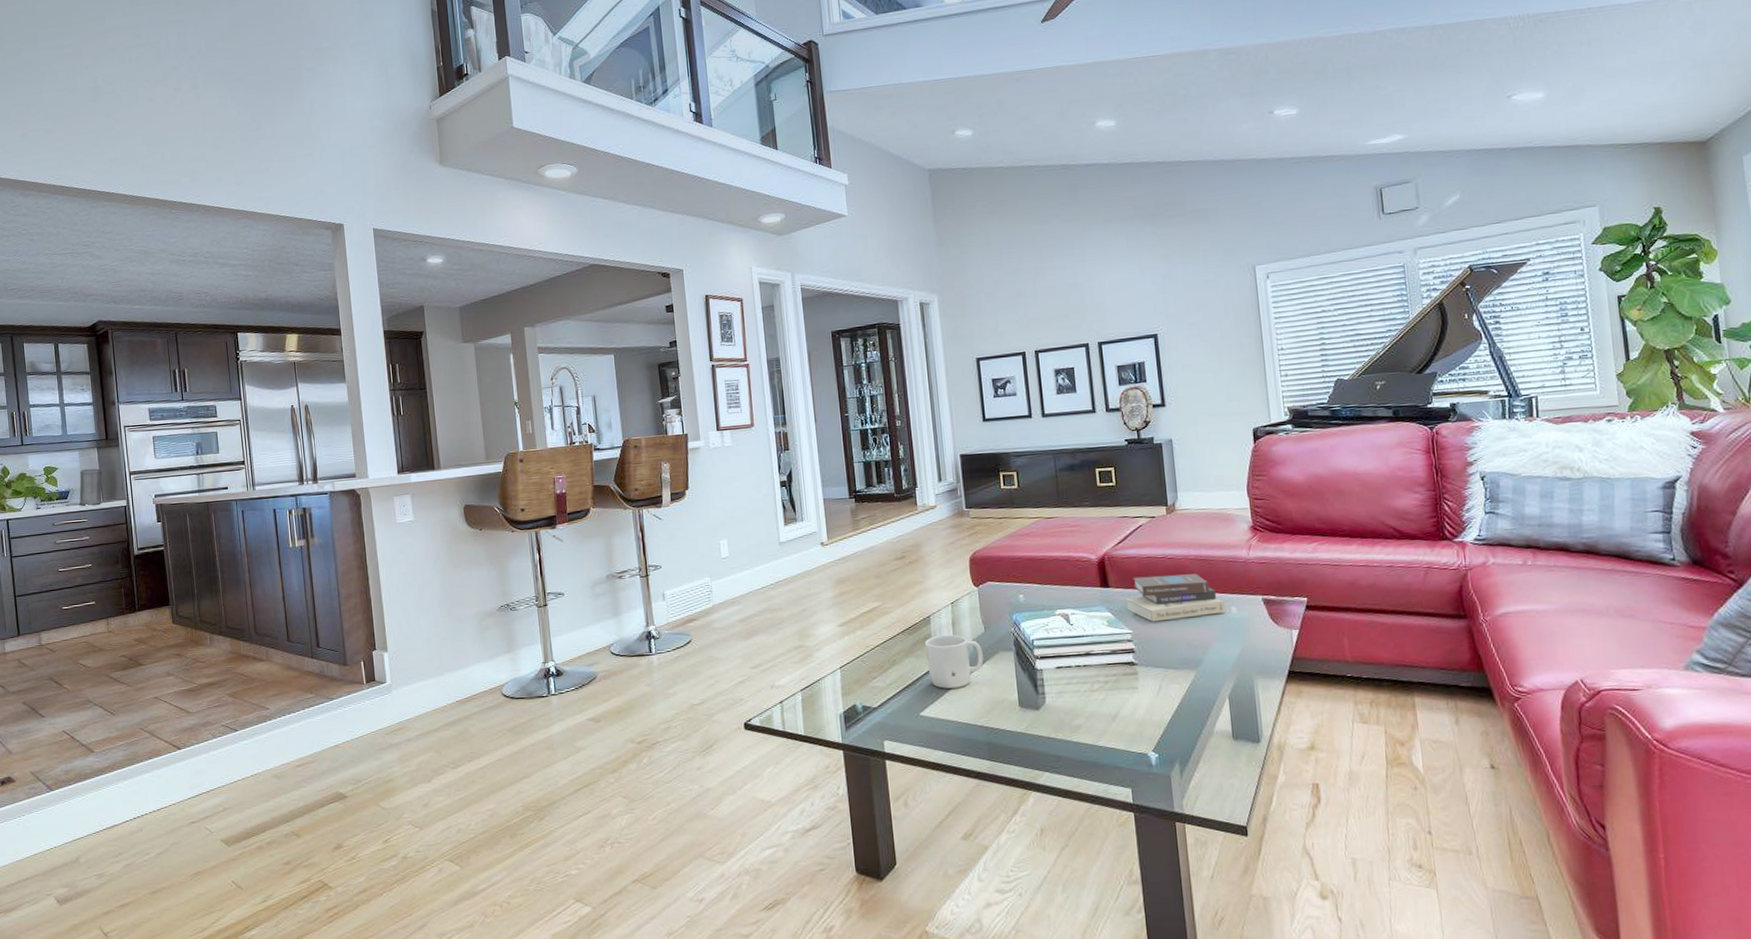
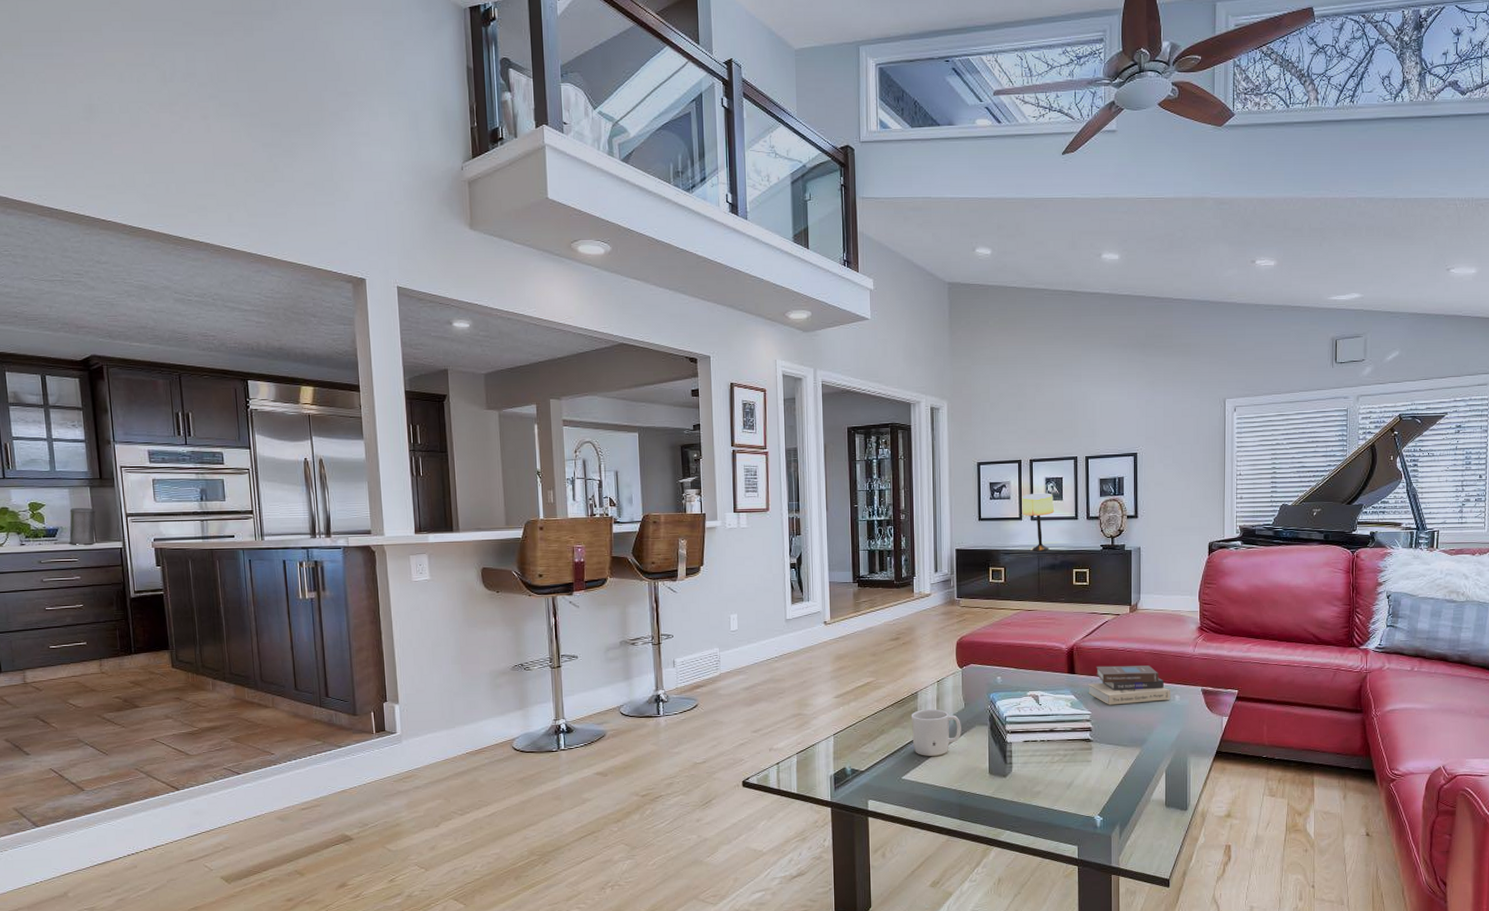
table lamp: none [1029,385,1069,452] -> present [1022,493,1055,552]

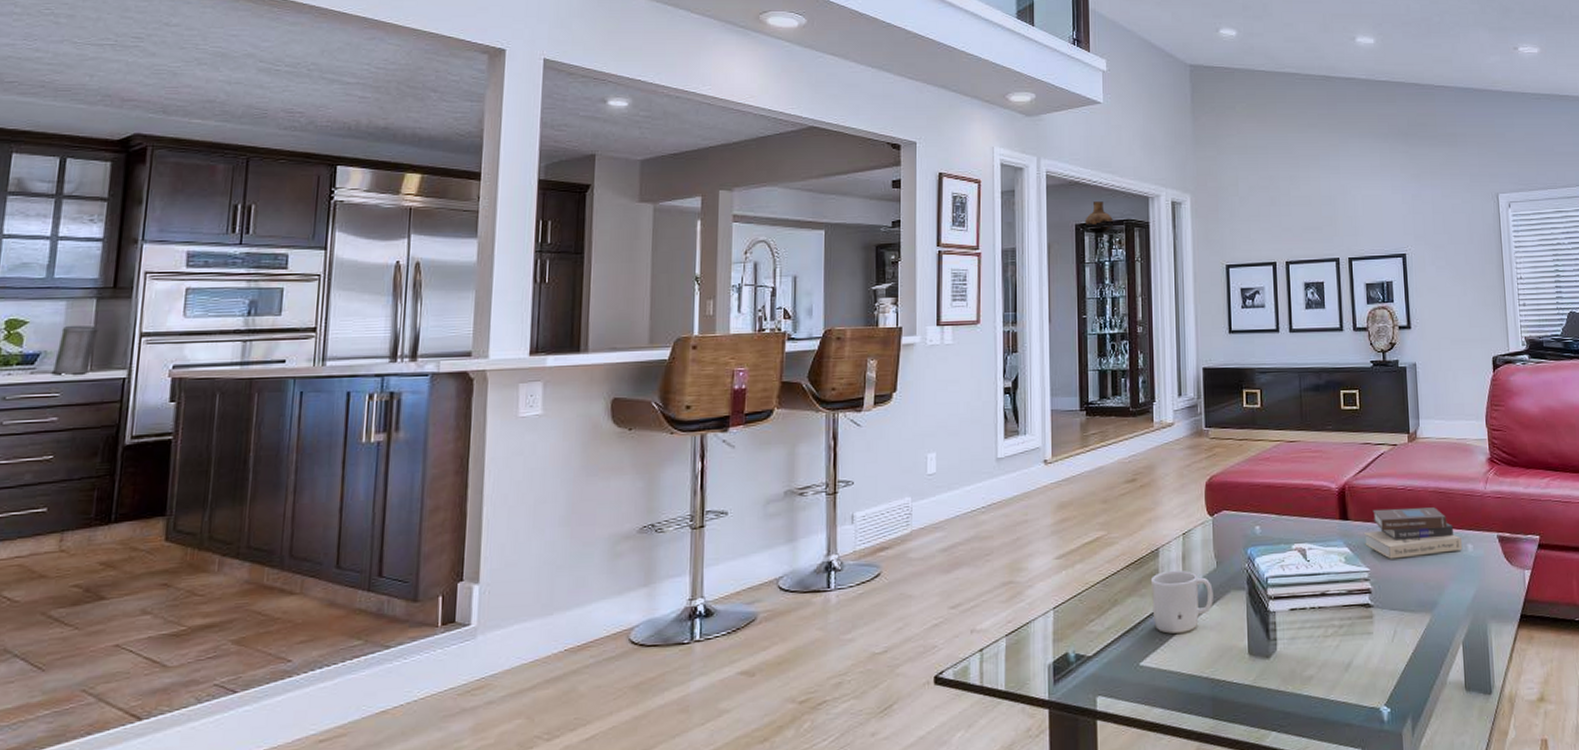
vase: none [855,407,880,435] -> present [1084,201,1113,234]
table lamp: present [1022,493,1055,552] -> none [1278,300,1317,370]

